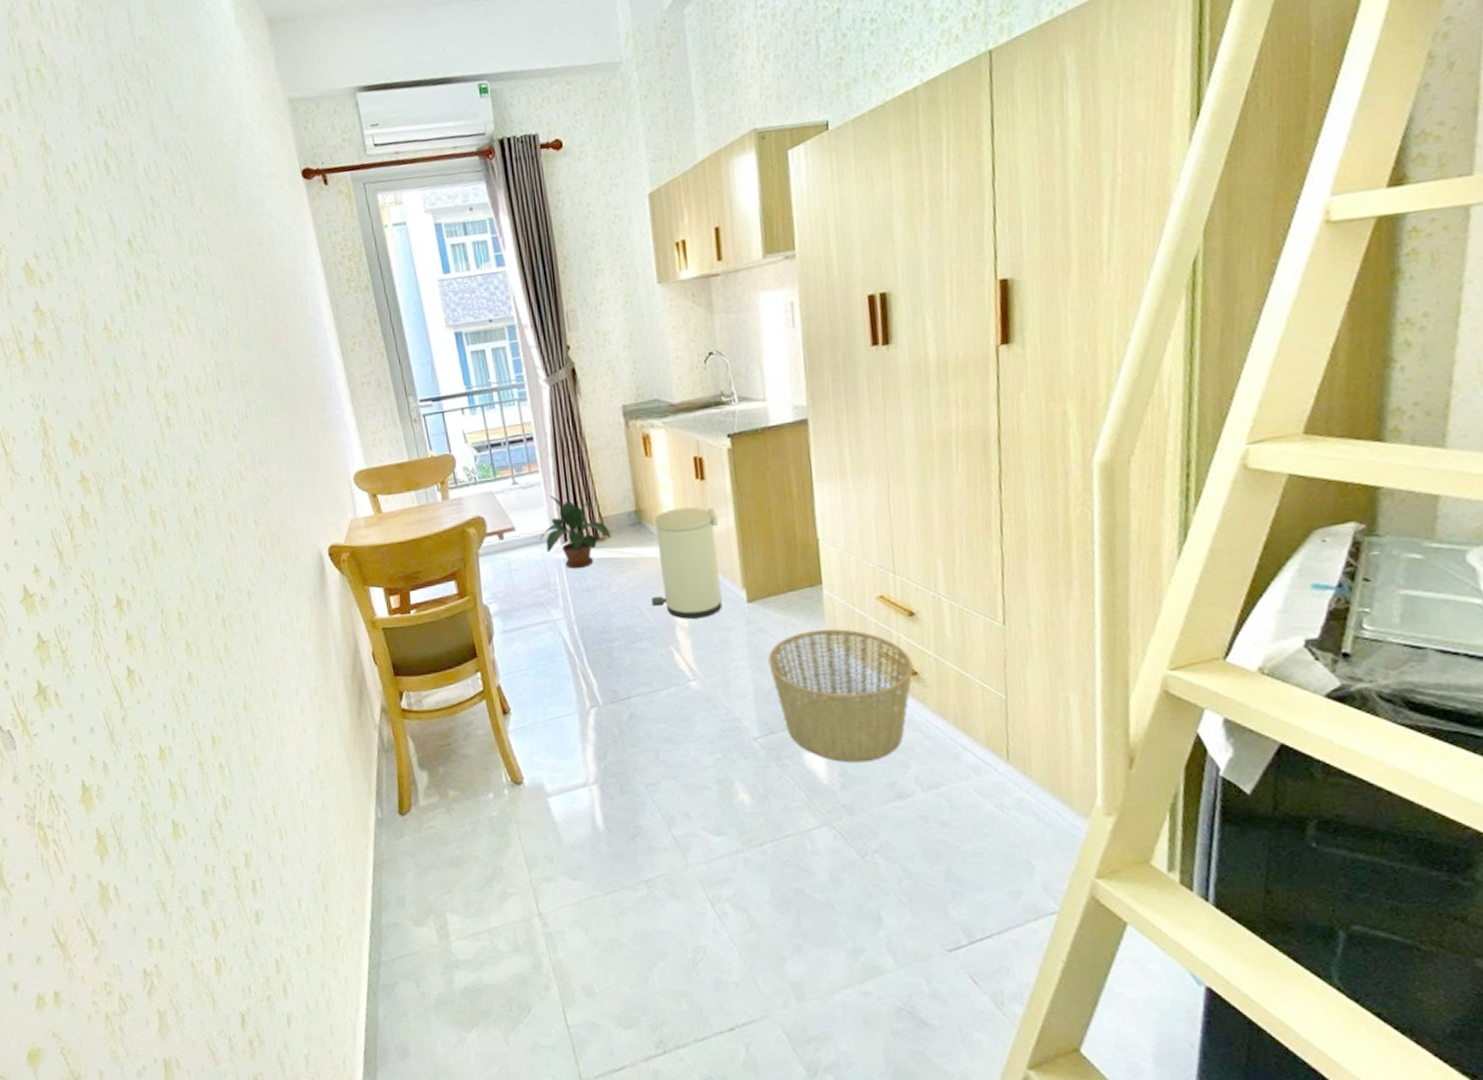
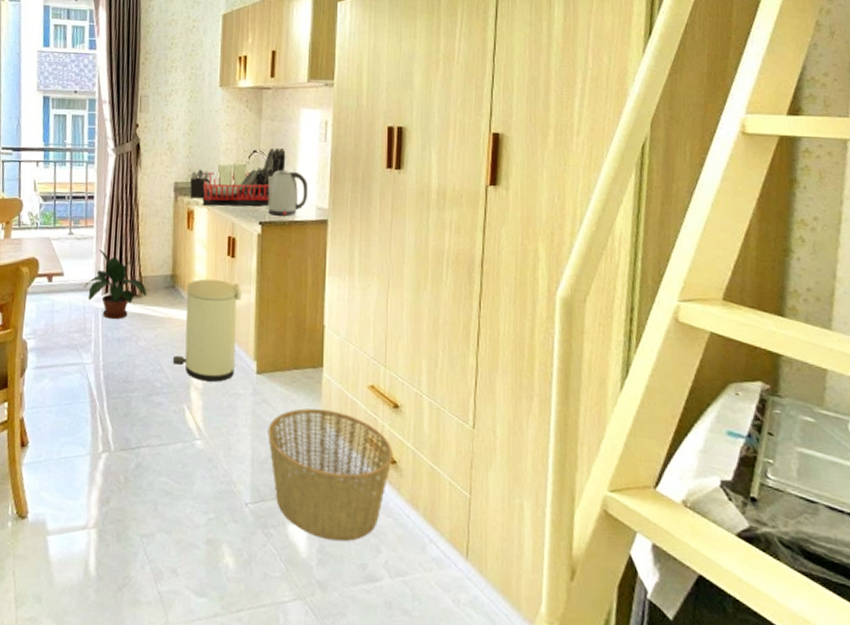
dish rack: none [639,343,750,427] -> present [190,147,286,207]
kettle: none [730,368,781,425] -> present [267,170,308,216]

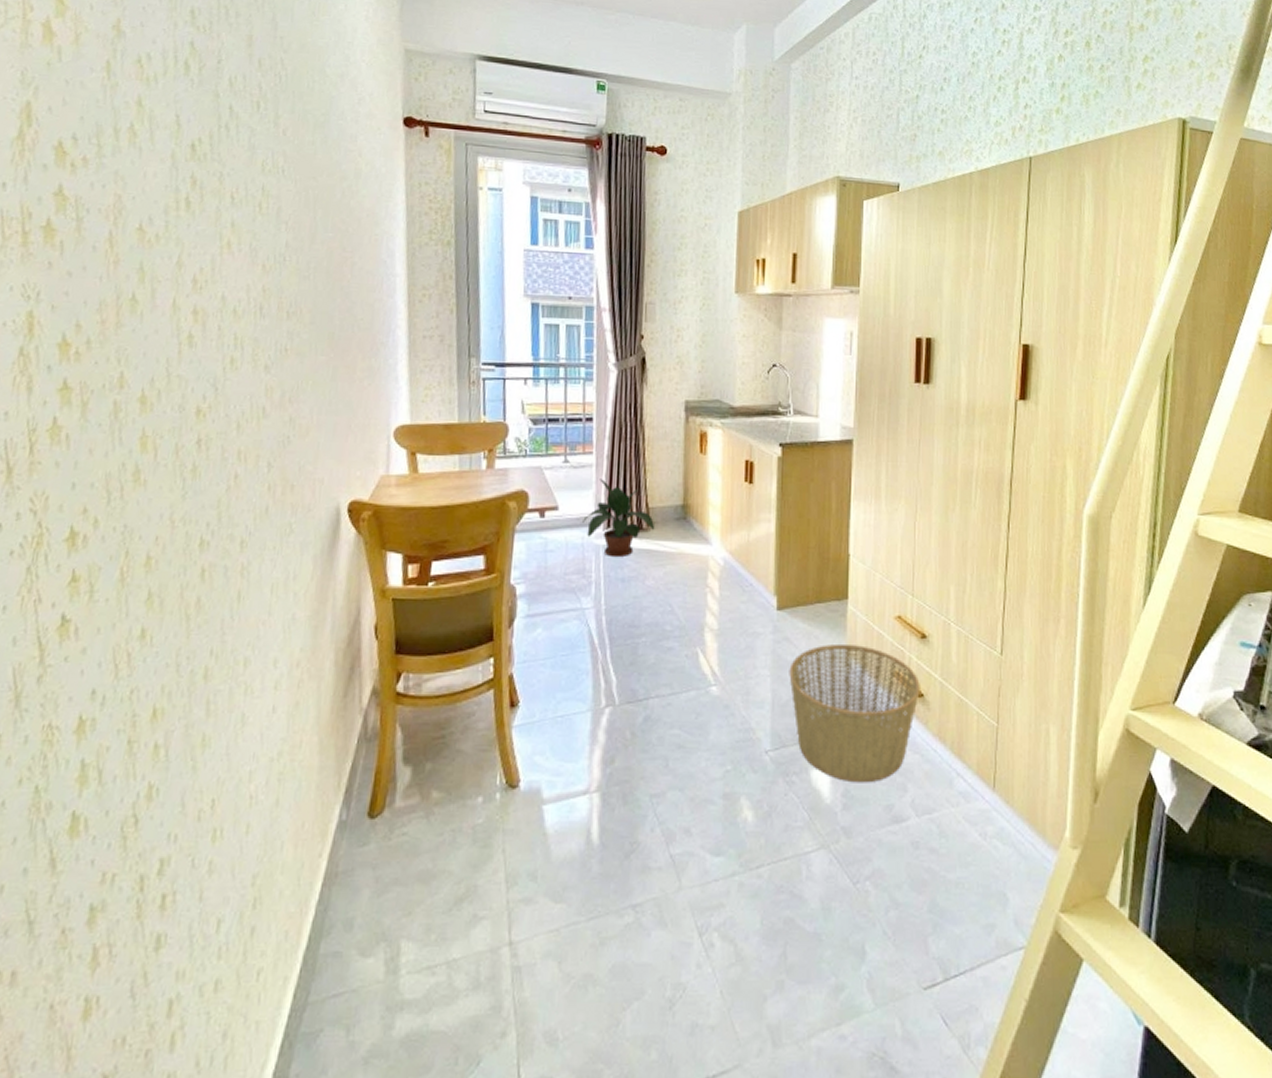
pedal bin: present [173,279,241,382] -> none [685,508,760,621]
dish rack: present [190,147,286,207] -> none [702,361,808,427]
kettle: present [267,170,308,216] -> none [788,386,832,437]

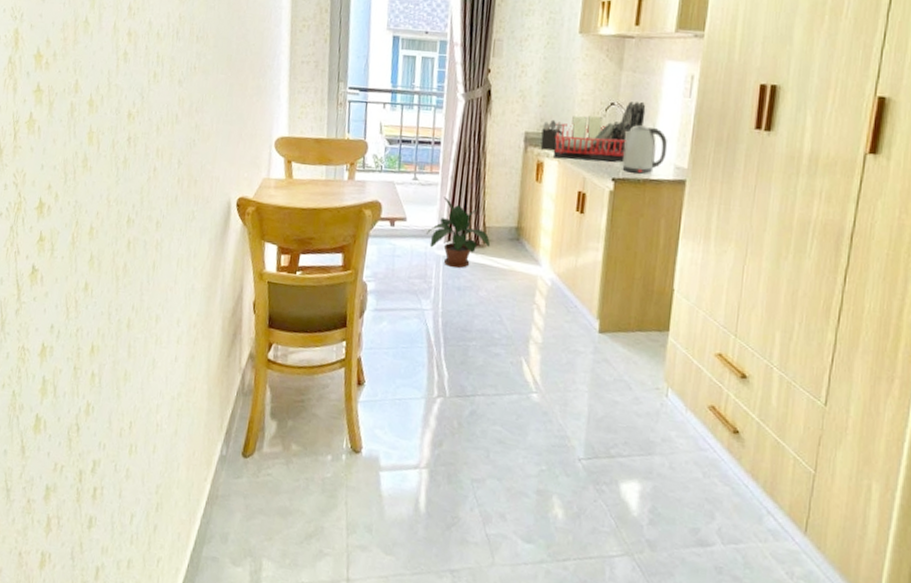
dish rack: none [702,361,808,427] -> present [540,101,646,163]
kettle: none [788,386,832,437] -> present [622,125,667,174]
basket: present [789,643,920,783] -> none [606,370,736,505]

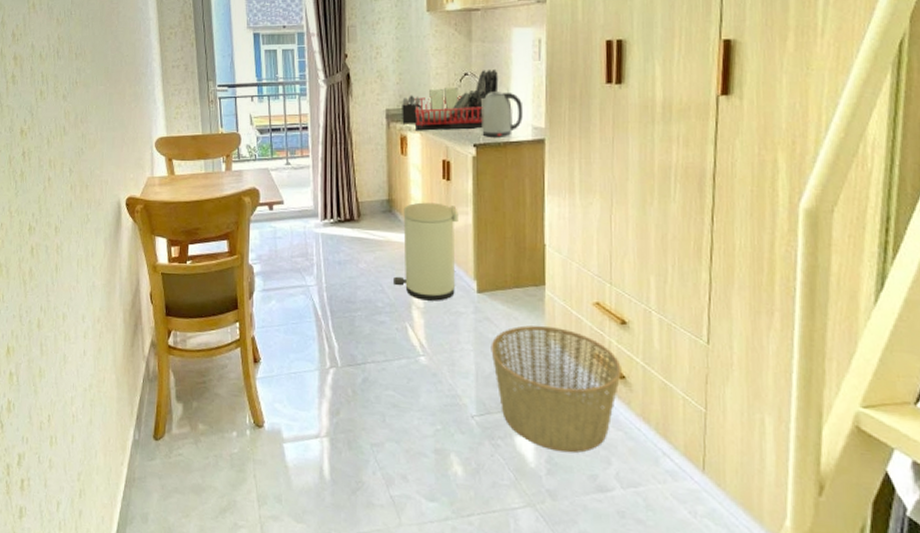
potted plant: present [427,197,491,269] -> none [304,178,365,244]
pedal bin: none [513,233,589,338] -> present [394,202,459,301]
basket: none [606,370,736,505] -> present [491,325,622,453]

